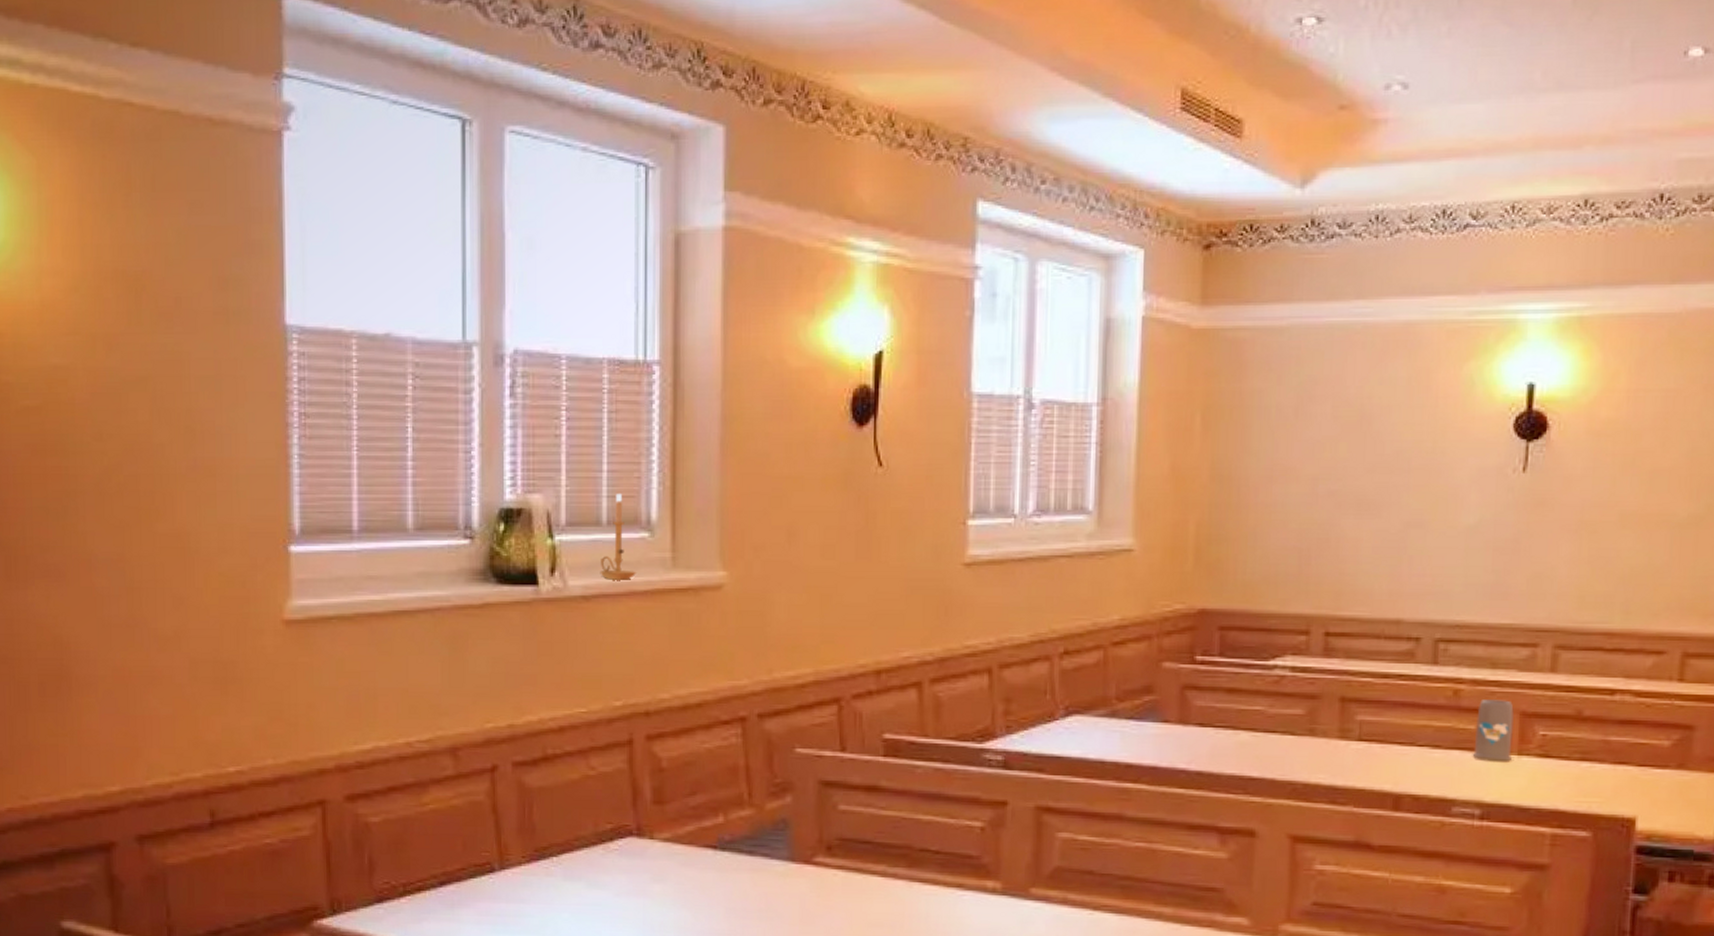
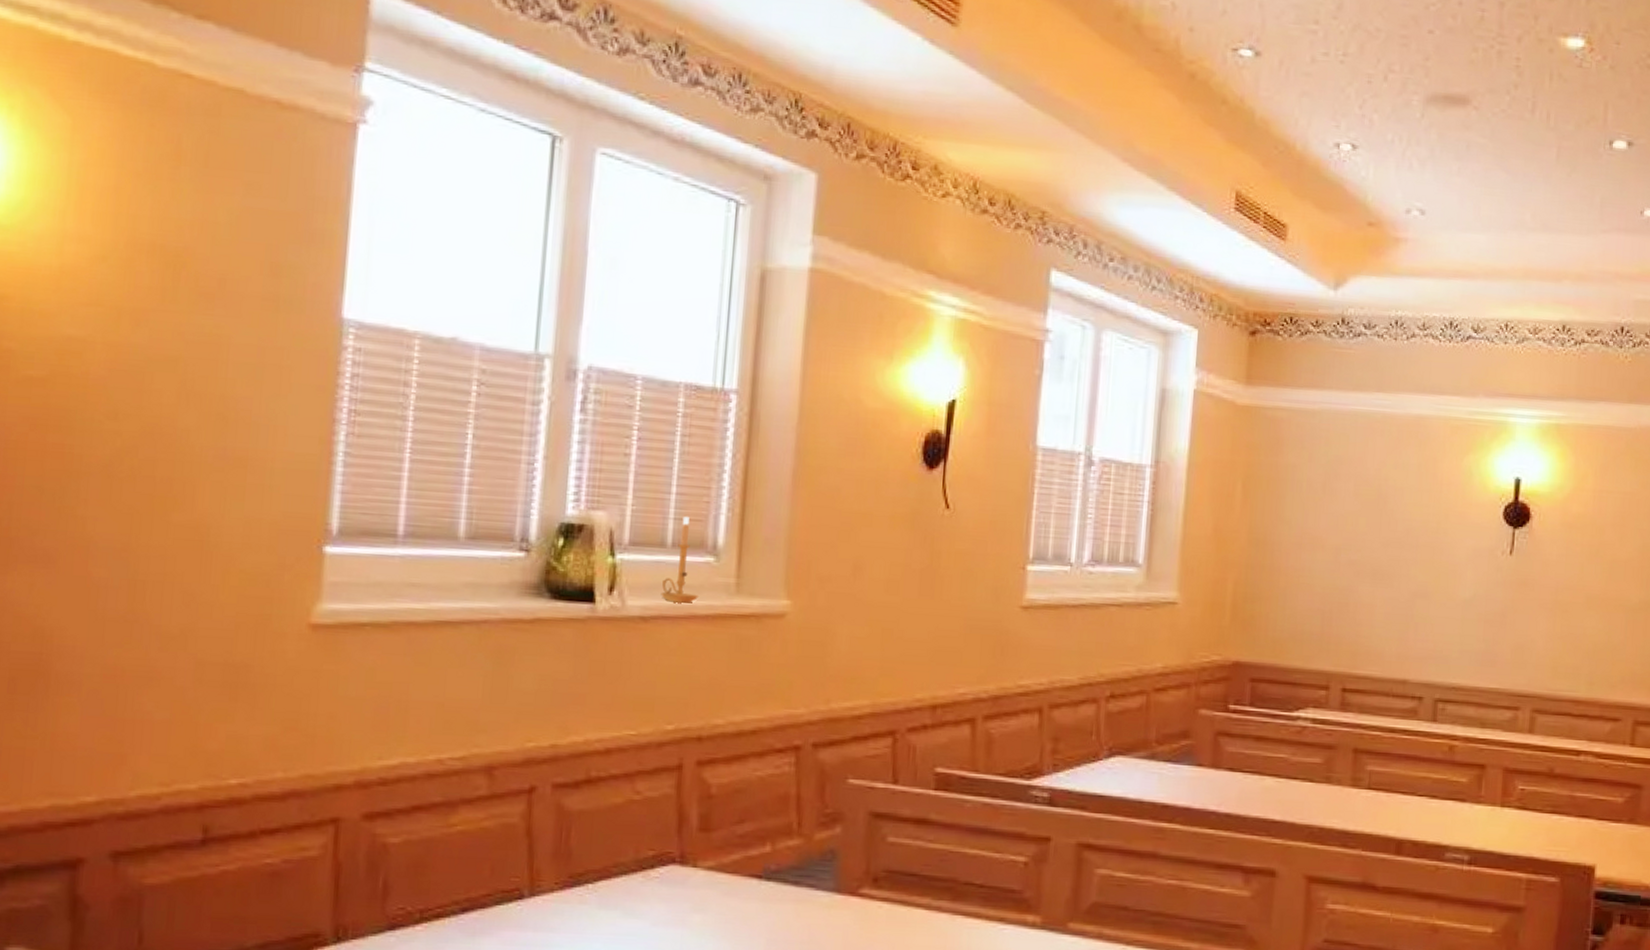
beer mug: present [1473,699,1514,764] -> none [1464,755,1498,814]

